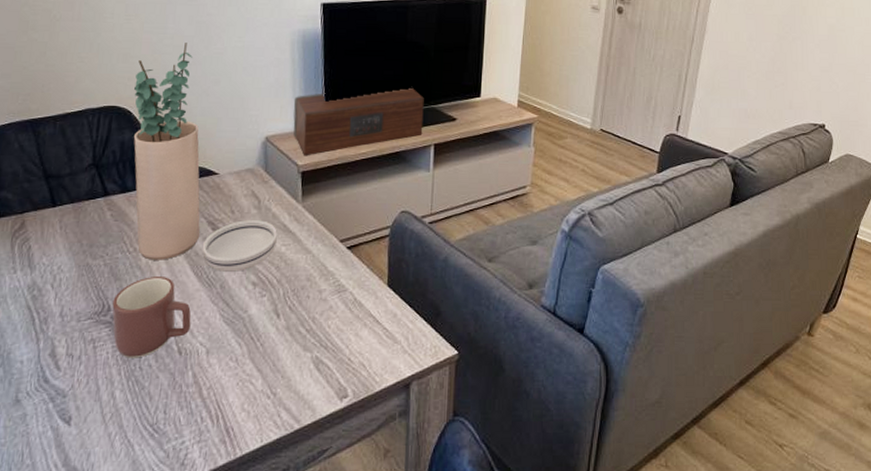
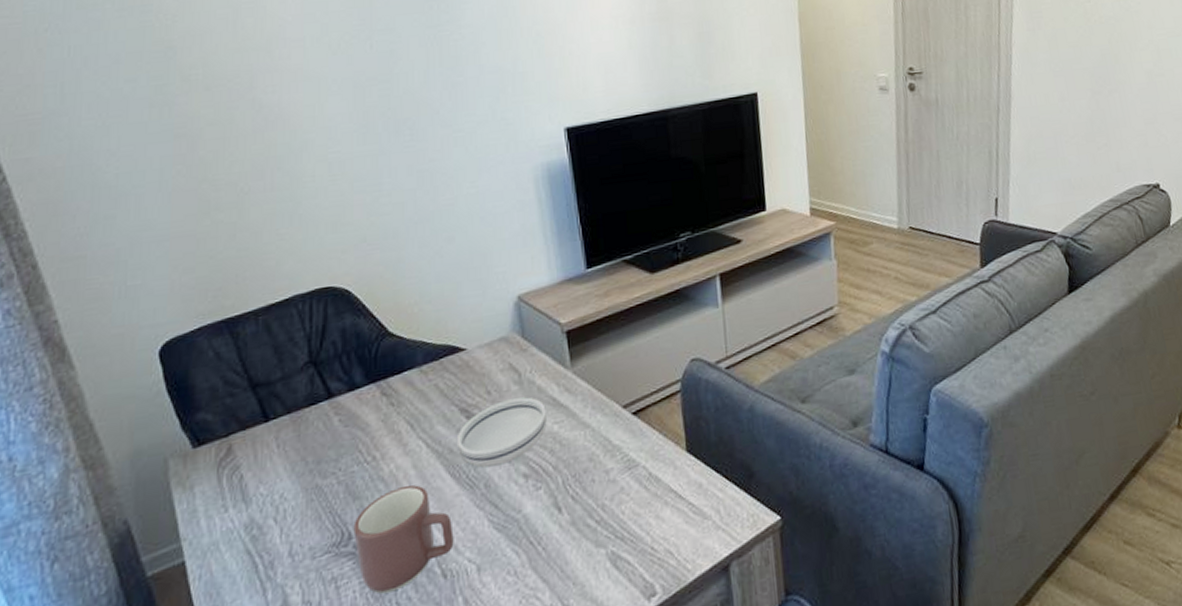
vase: present [133,43,201,260] -> none [351,198,453,468]
speaker: present [293,87,424,155] -> none [546,211,704,311]

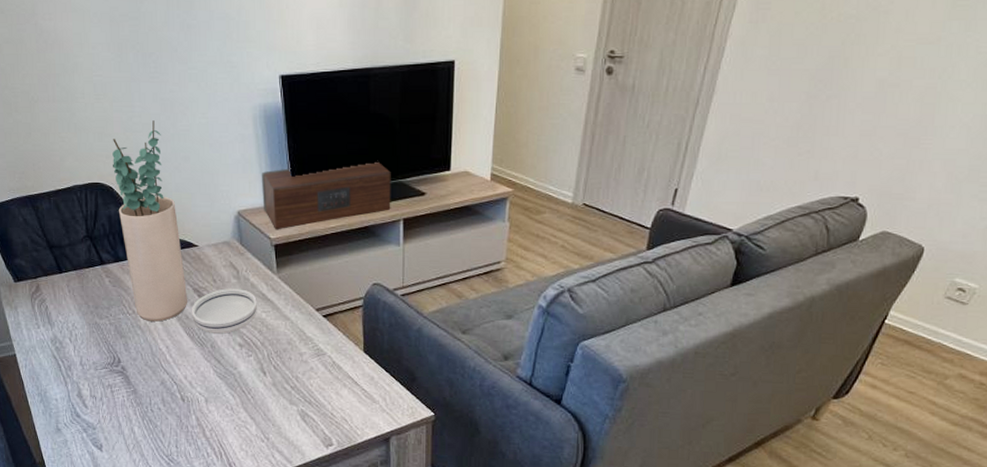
vase: none [351,198,453,468] -> present [112,120,188,322]
mug: present [353,485,454,594] -> none [121,335,189,402]
speaker: none [546,211,704,311] -> present [261,161,391,229]

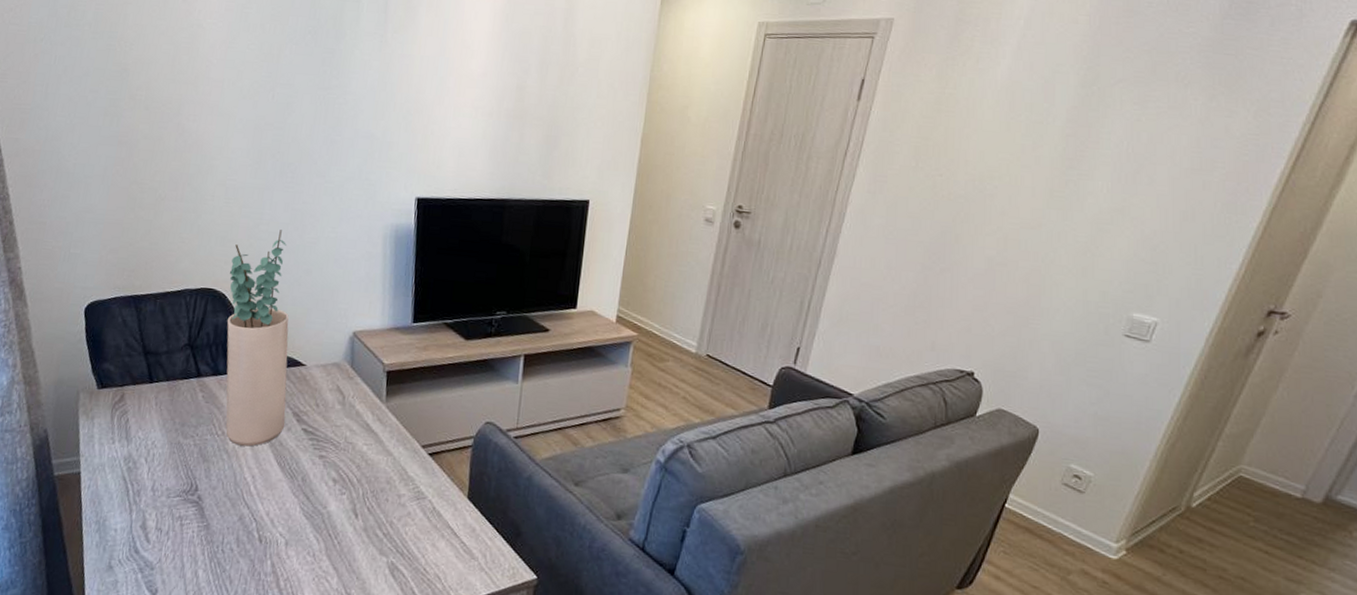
bowl: present [191,288,257,334] -> none [286,414,360,466]
speaker: present [261,161,391,229] -> none [381,291,517,355]

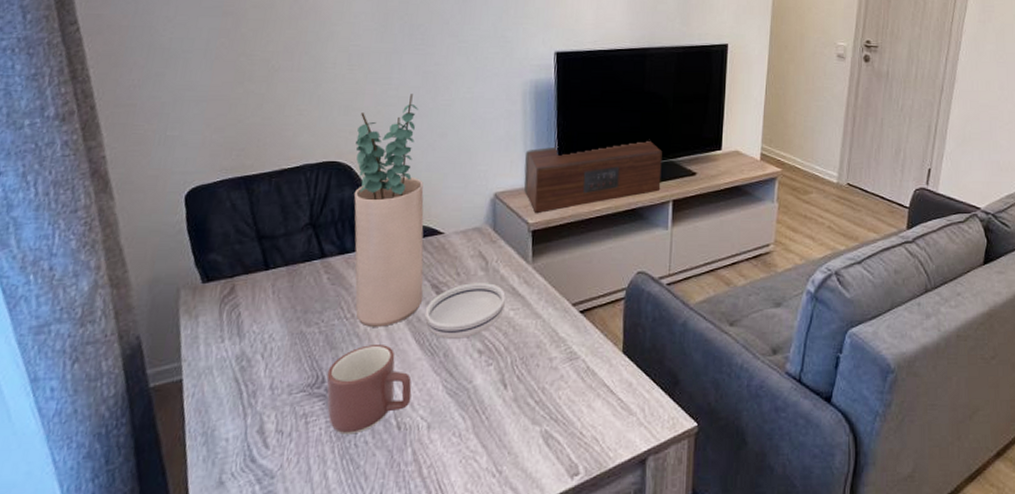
mug: none [199,461,273,541] -> present [326,345,412,435]
bowl: none [286,414,360,466] -> present [425,283,506,339]
speaker: none [381,291,517,355] -> present [523,140,663,213]

